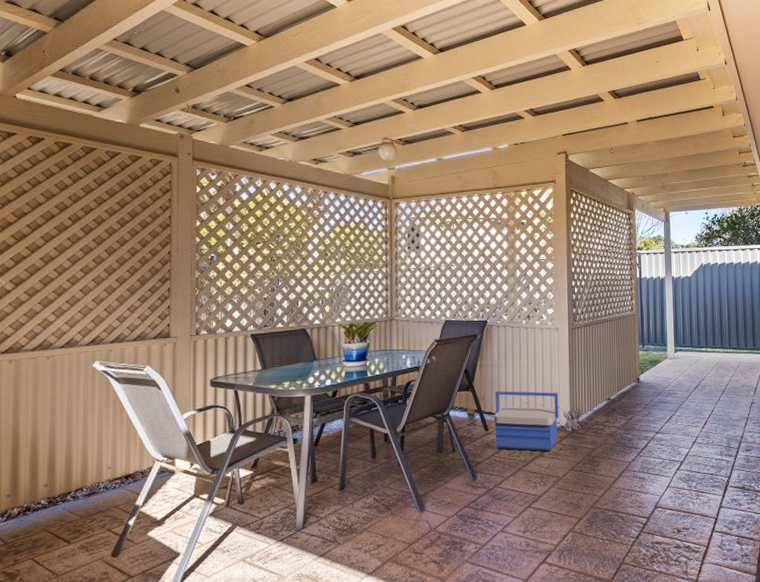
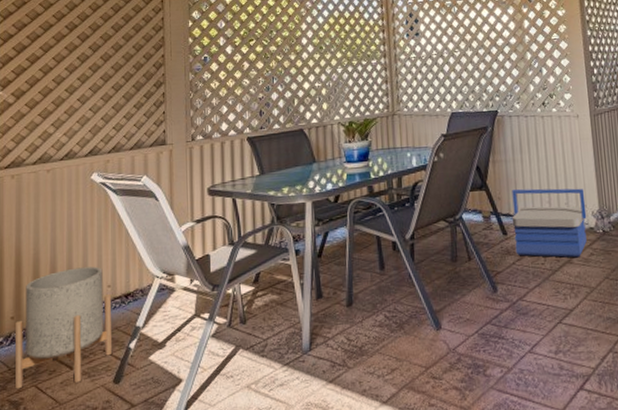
planter: none [11,449,112,562] -> present [16,266,113,390]

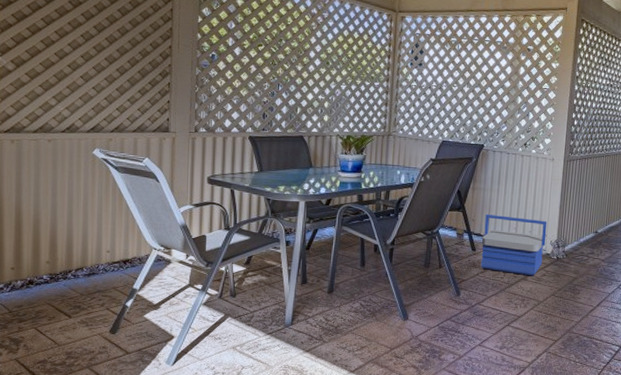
planter: present [16,266,113,390] -> none [16,232,110,329]

